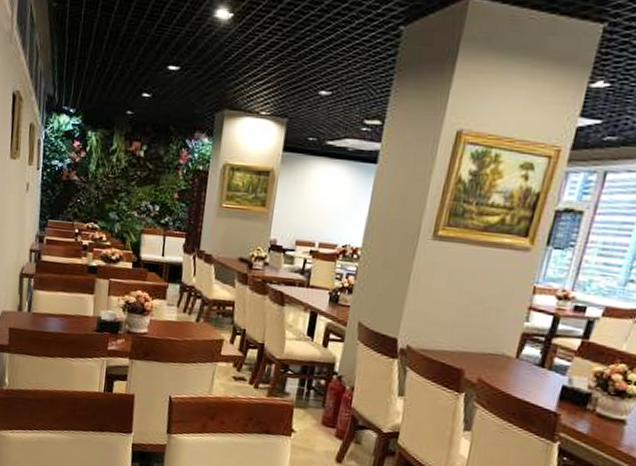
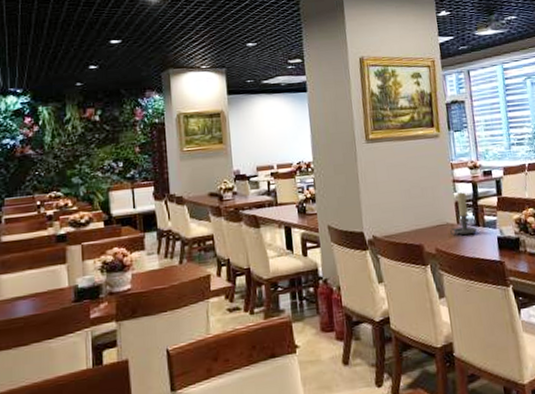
candle holder: none [503,323,541,375] -> present [450,192,477,236]

